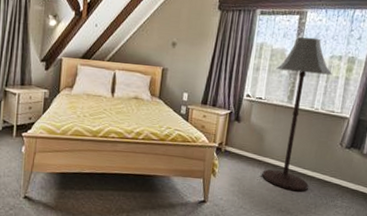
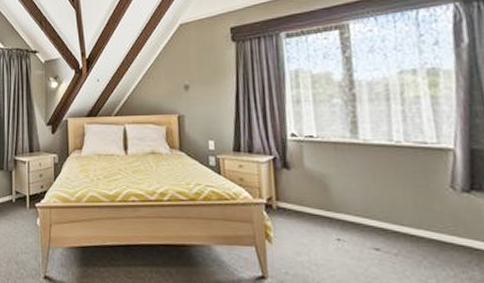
floor lamp: present [262,37,333,192] -> none [323,52,417,259]

